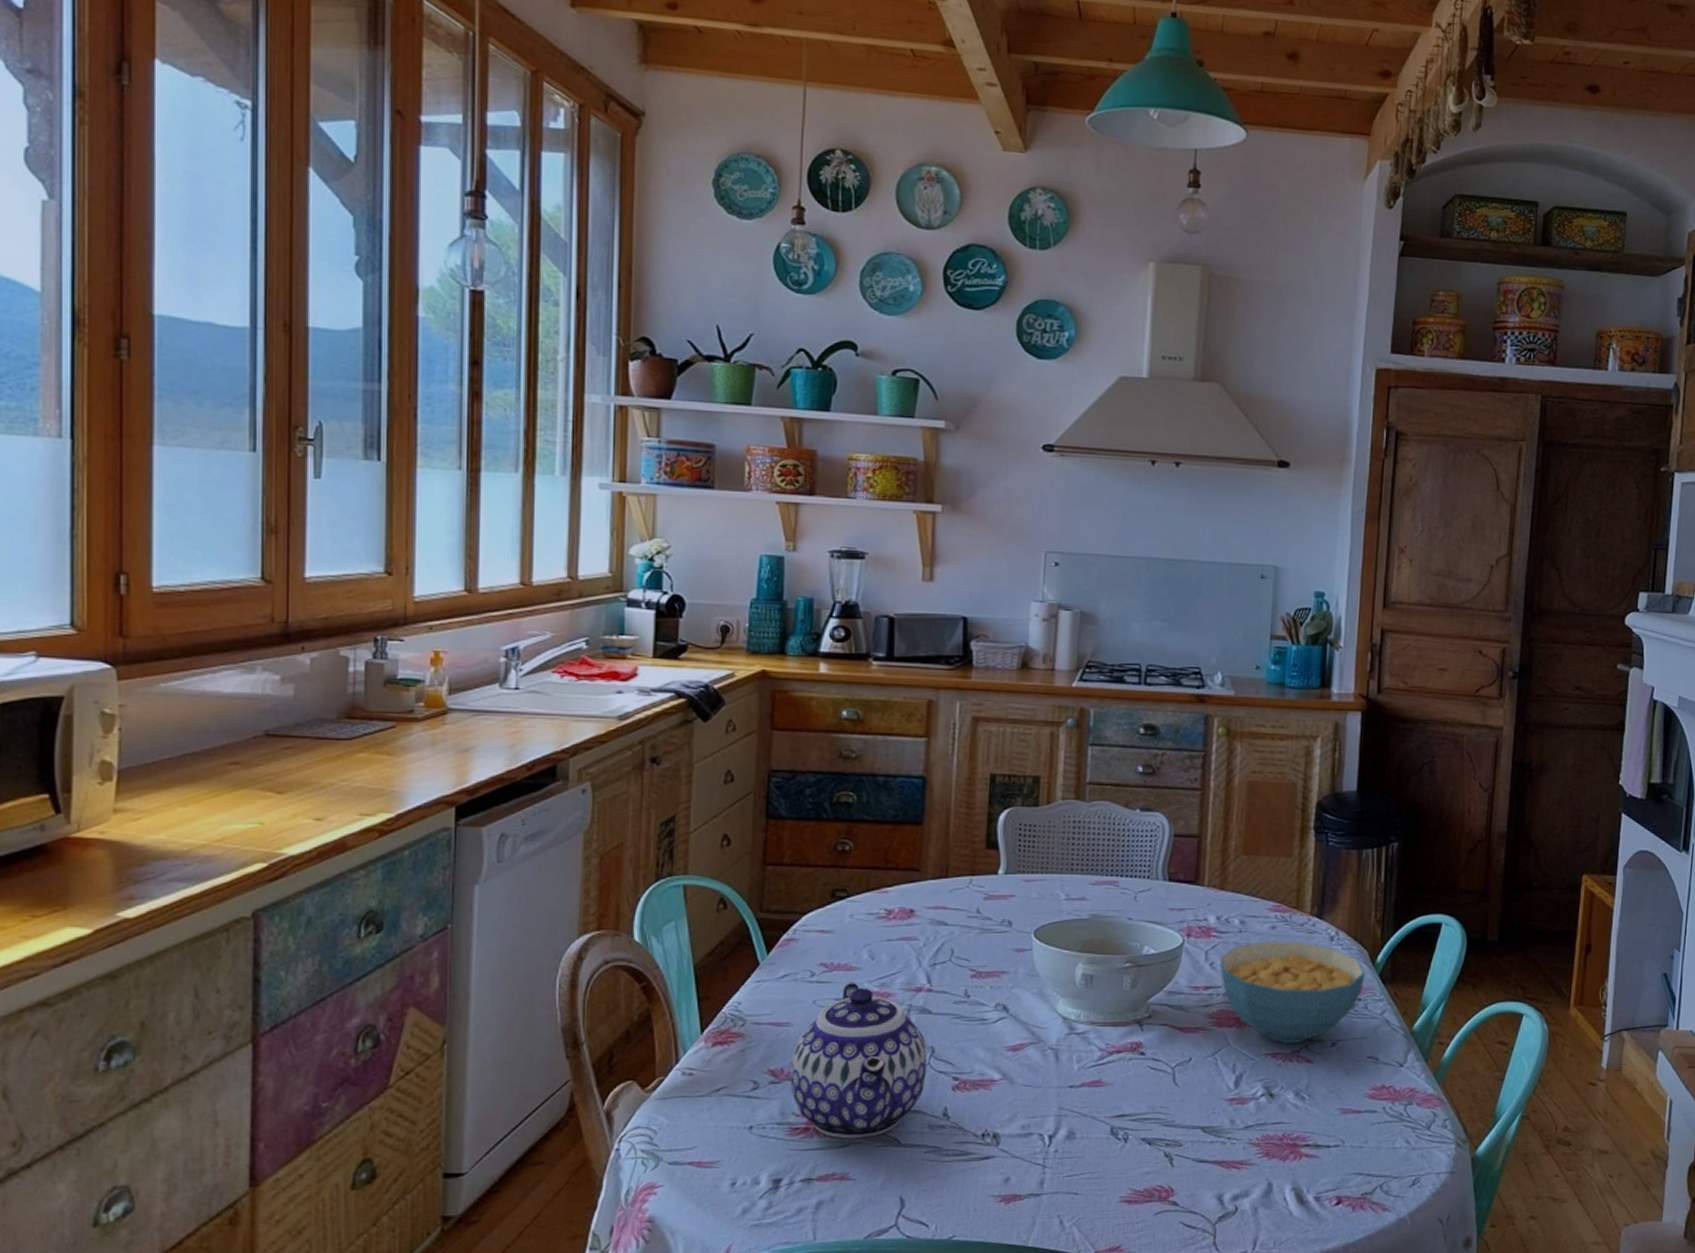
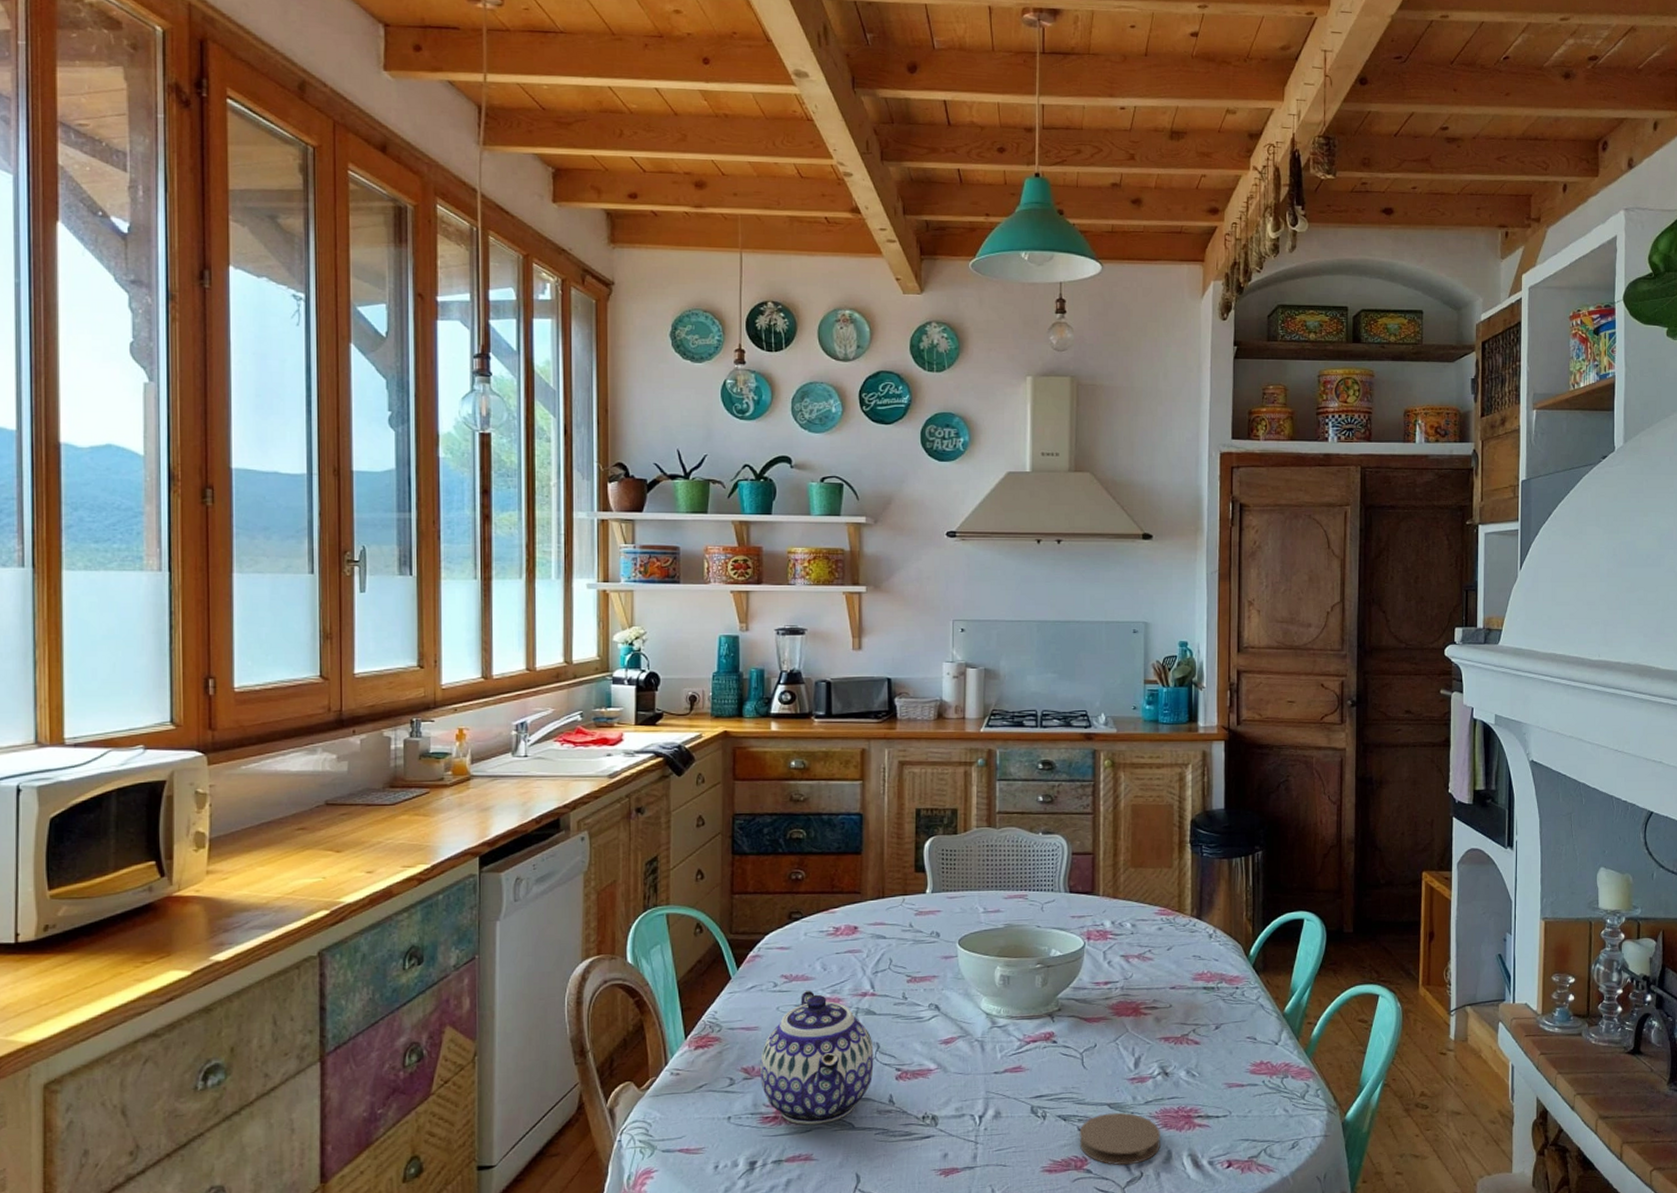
coaster: none [1165,1137,1261,1198] -> present [1079,1112,1160,1165]
cereal bowl: present [1219,941,1366,1043] -> none [1116,940,1241,1028]

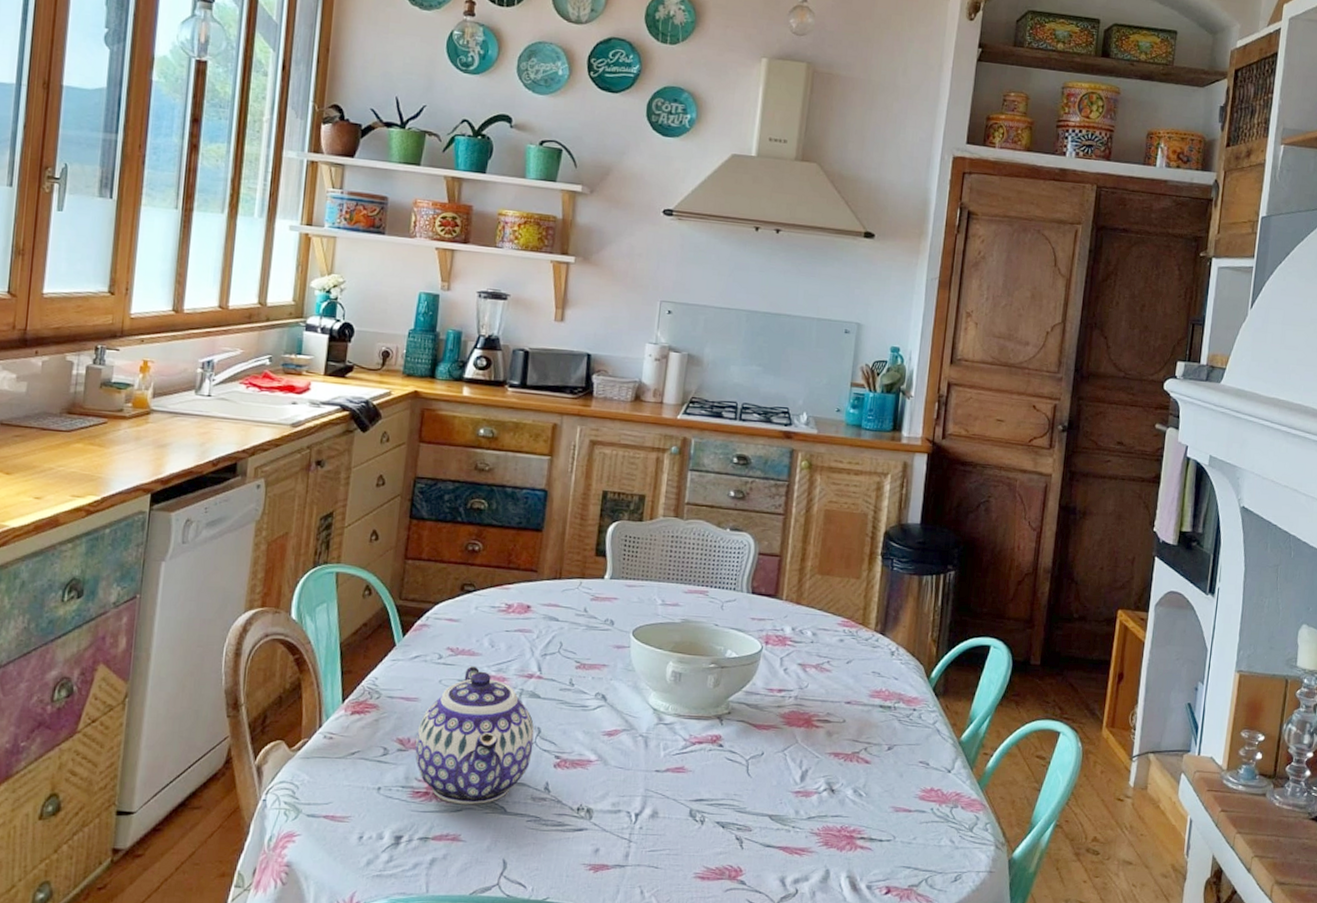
coaster: present [1079,1112,1160,1165] -> none [735,824,821,881]

